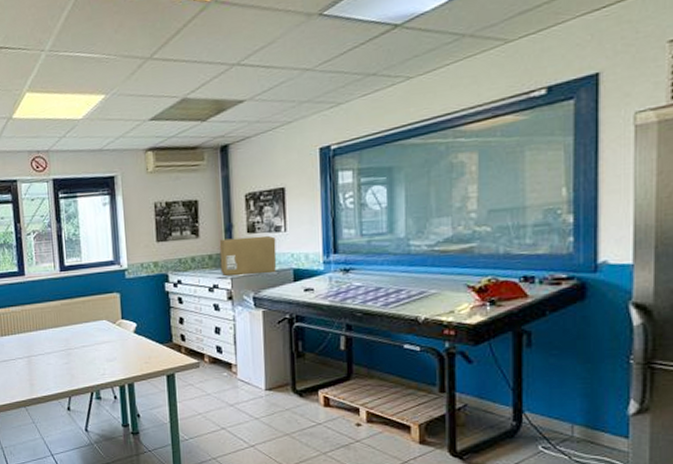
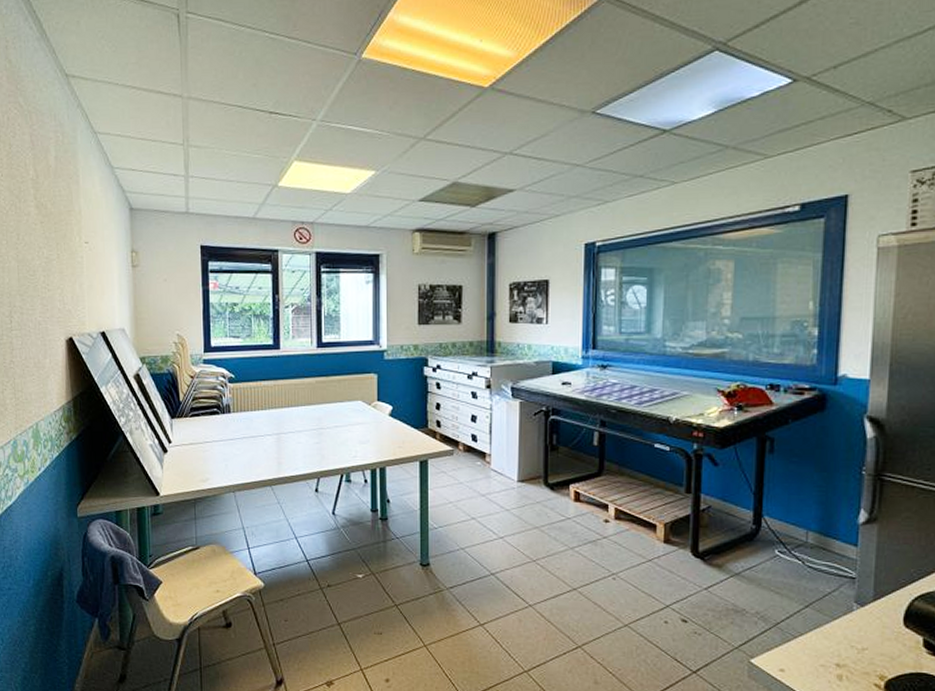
box: present [219,235,277,277] -> none [481,326,537,365]

